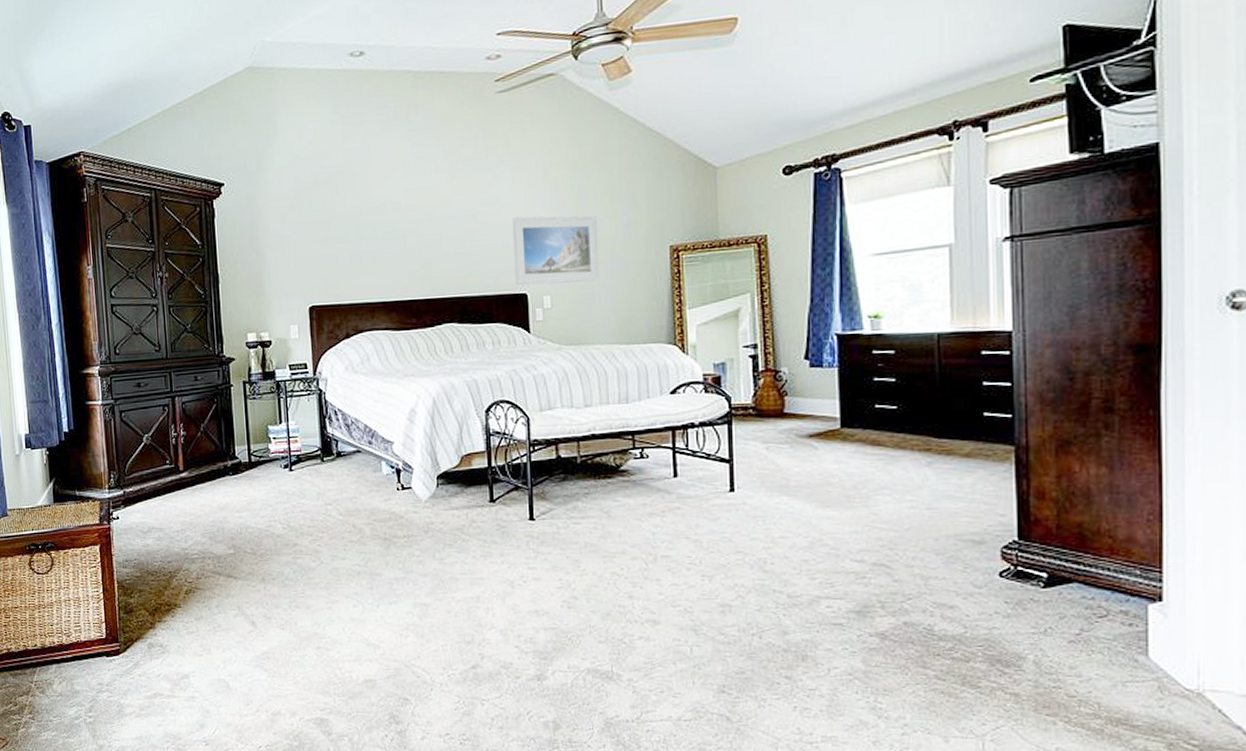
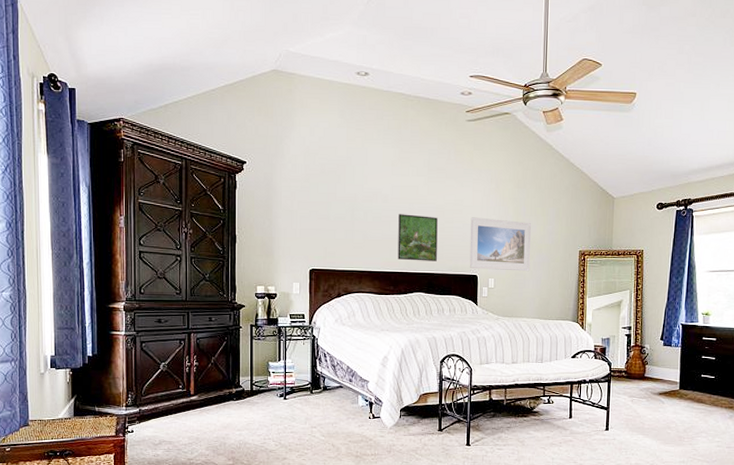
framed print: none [416,223,471,284] -> present [398,214,438,261]

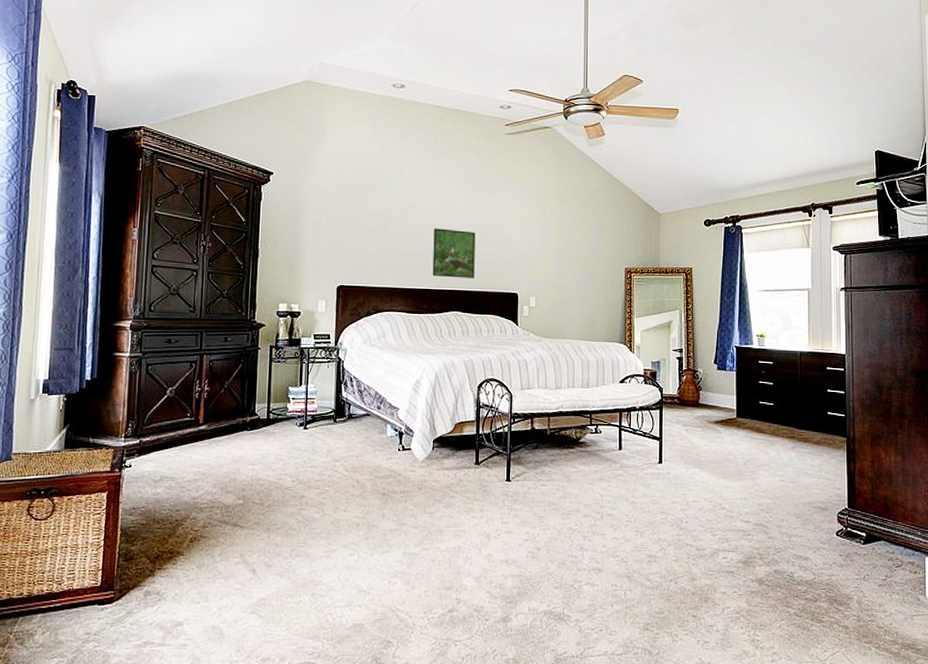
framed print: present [469,217,531,272] -> none [509,232,574,290]

